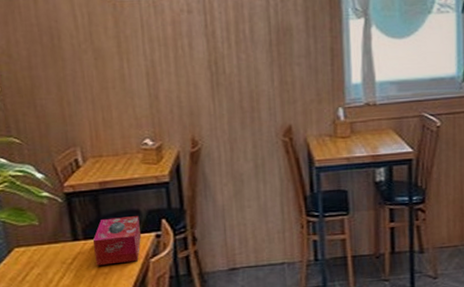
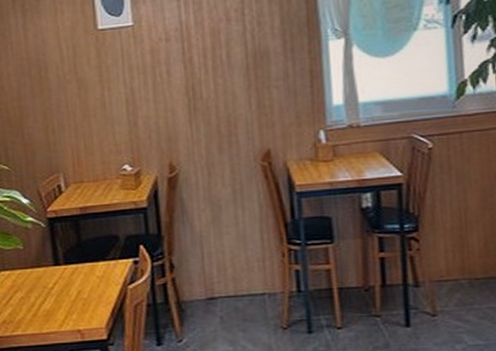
tissue box: present [92,216,142,266] -> none [73,242,120,291]

